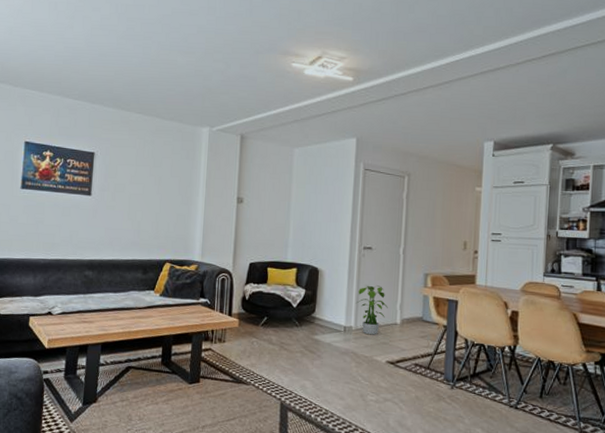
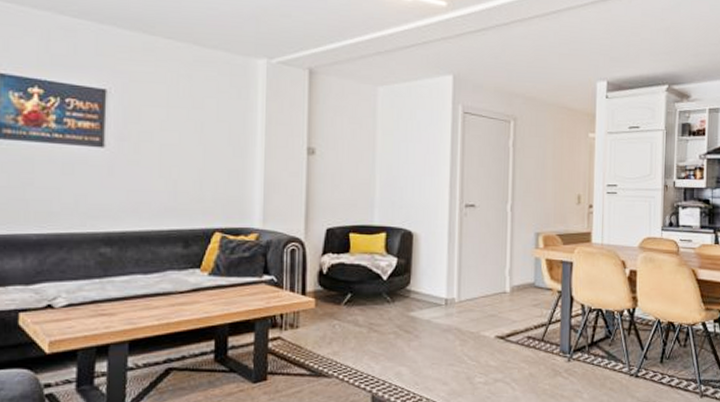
potted plant: present [355,285,388,335] -> none [458,249,495,307]

